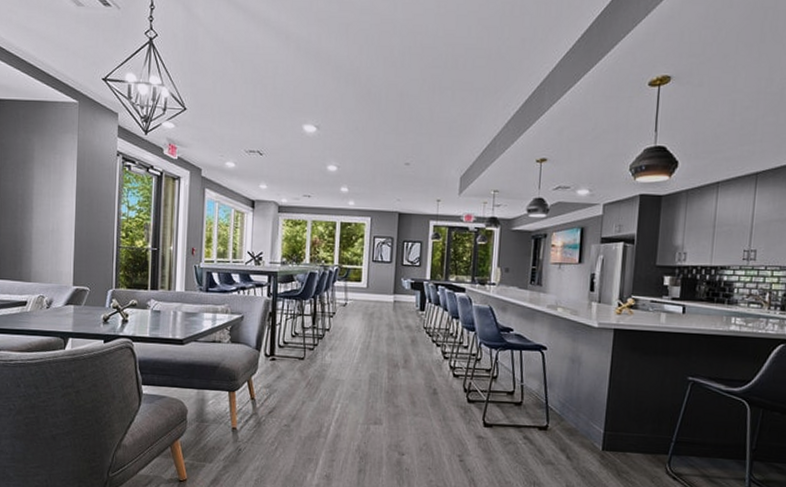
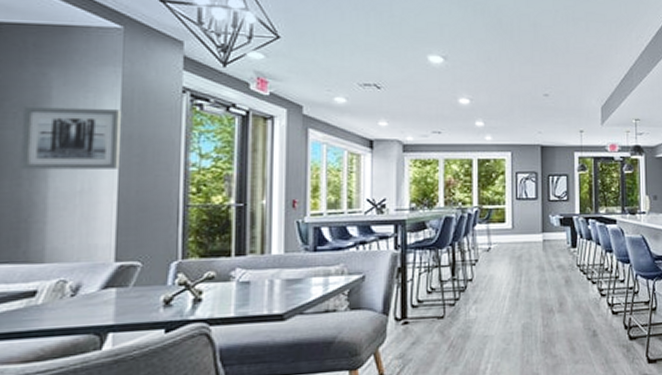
wall art: none [16,165,78,215] -> present [19,107,123,170]

